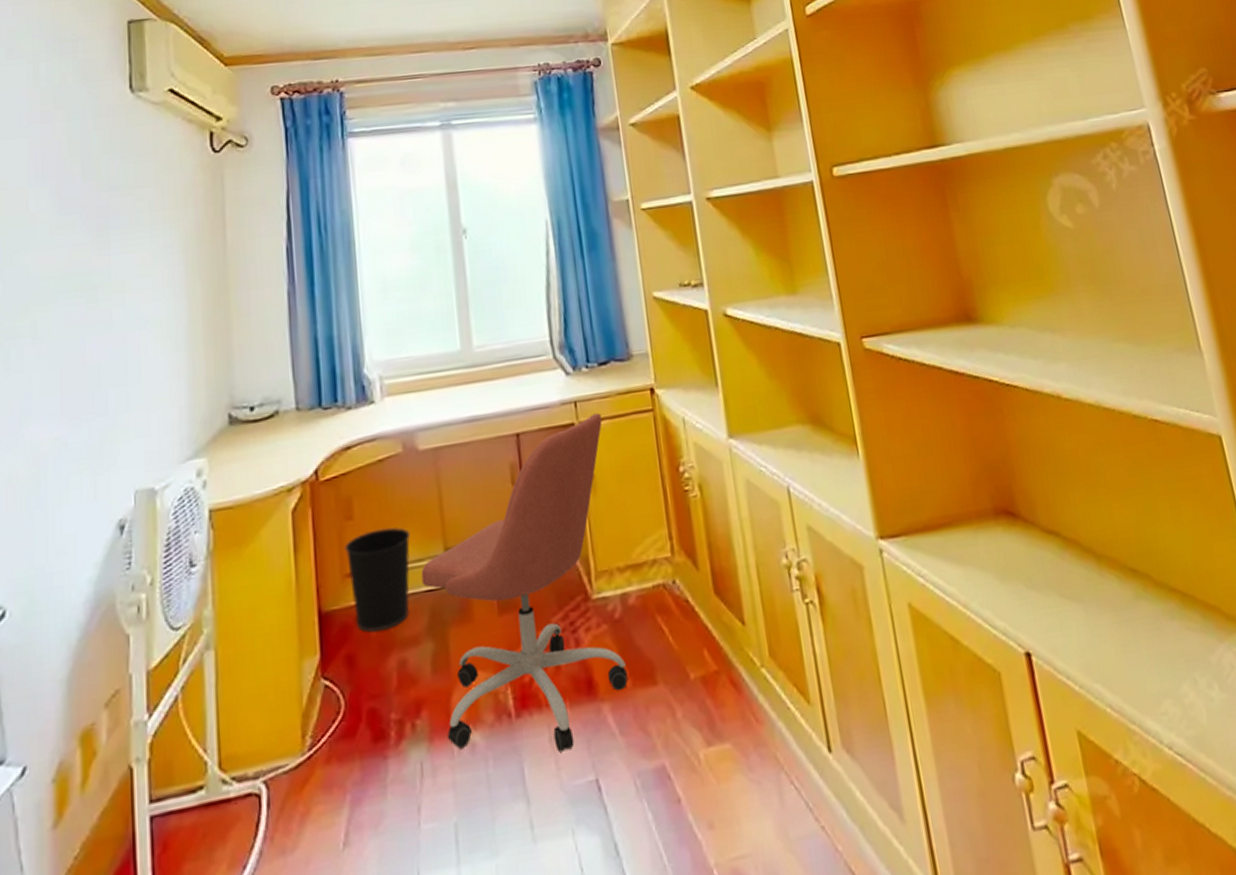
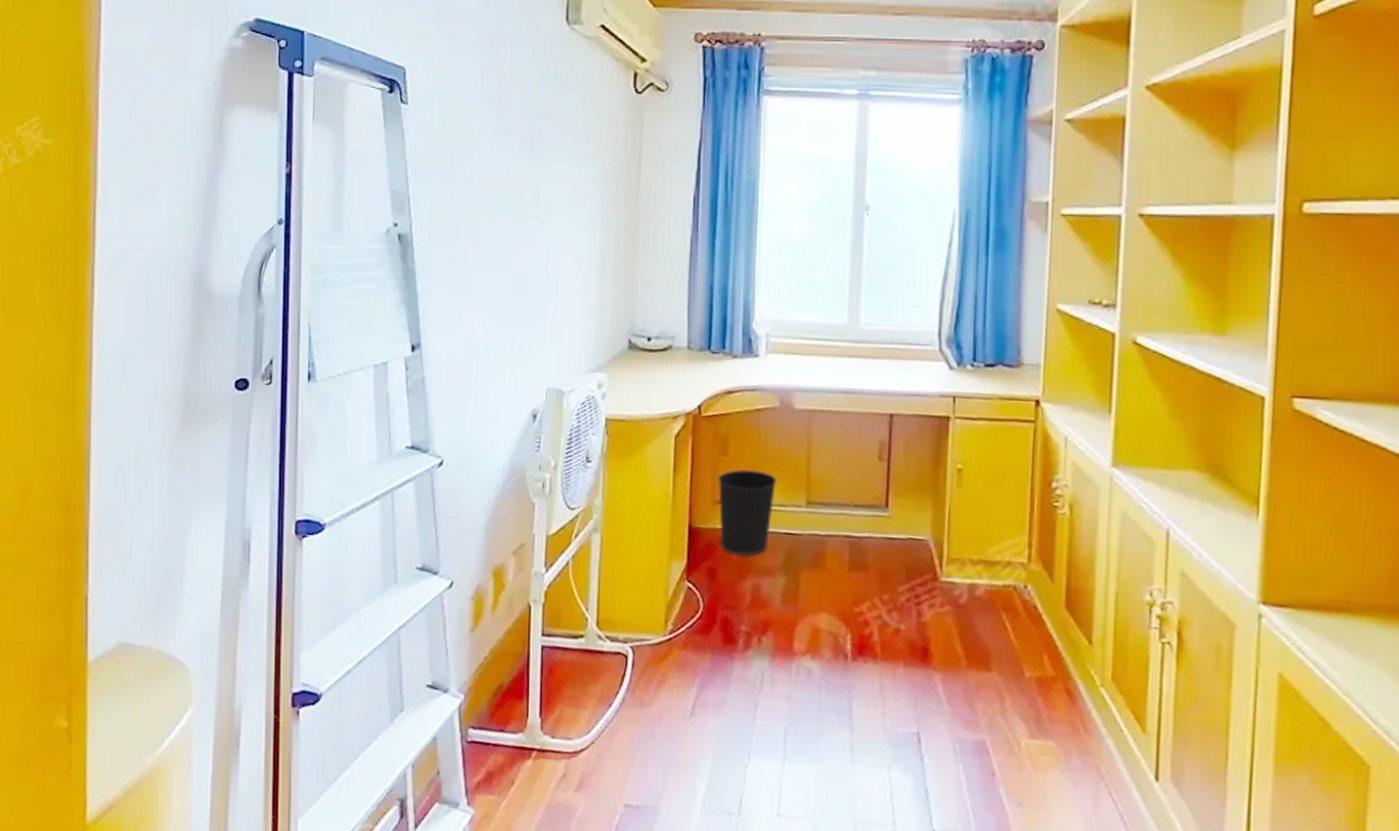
office chair: present [421,413,629,752] -> none [782,412,979,701]

